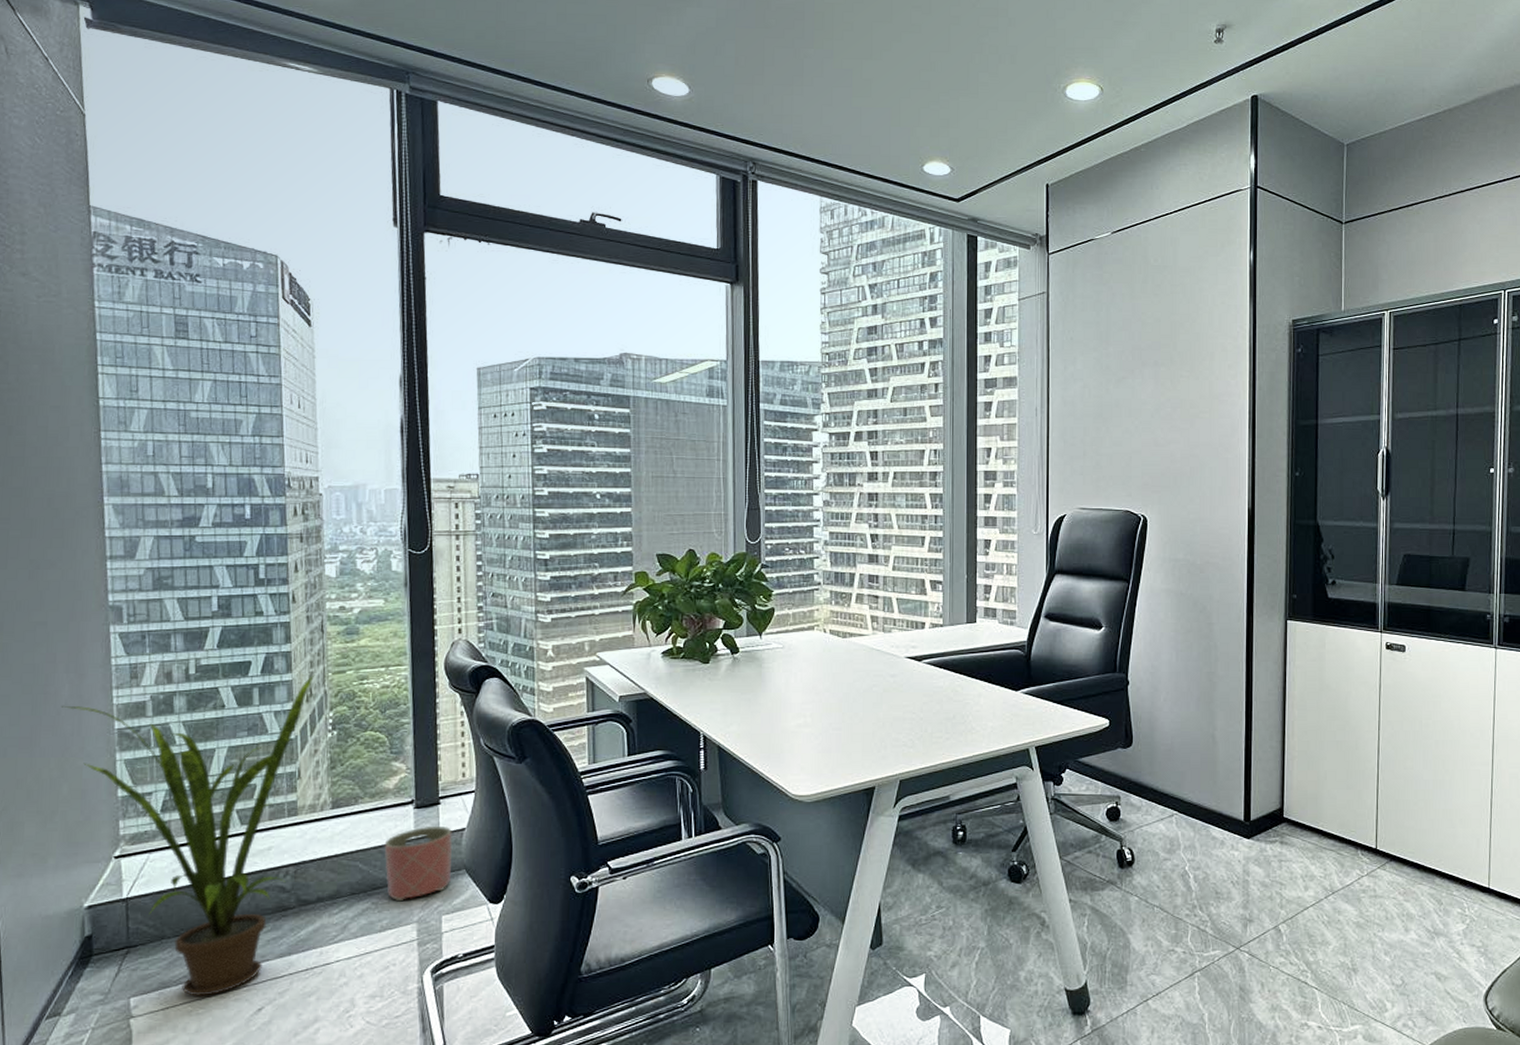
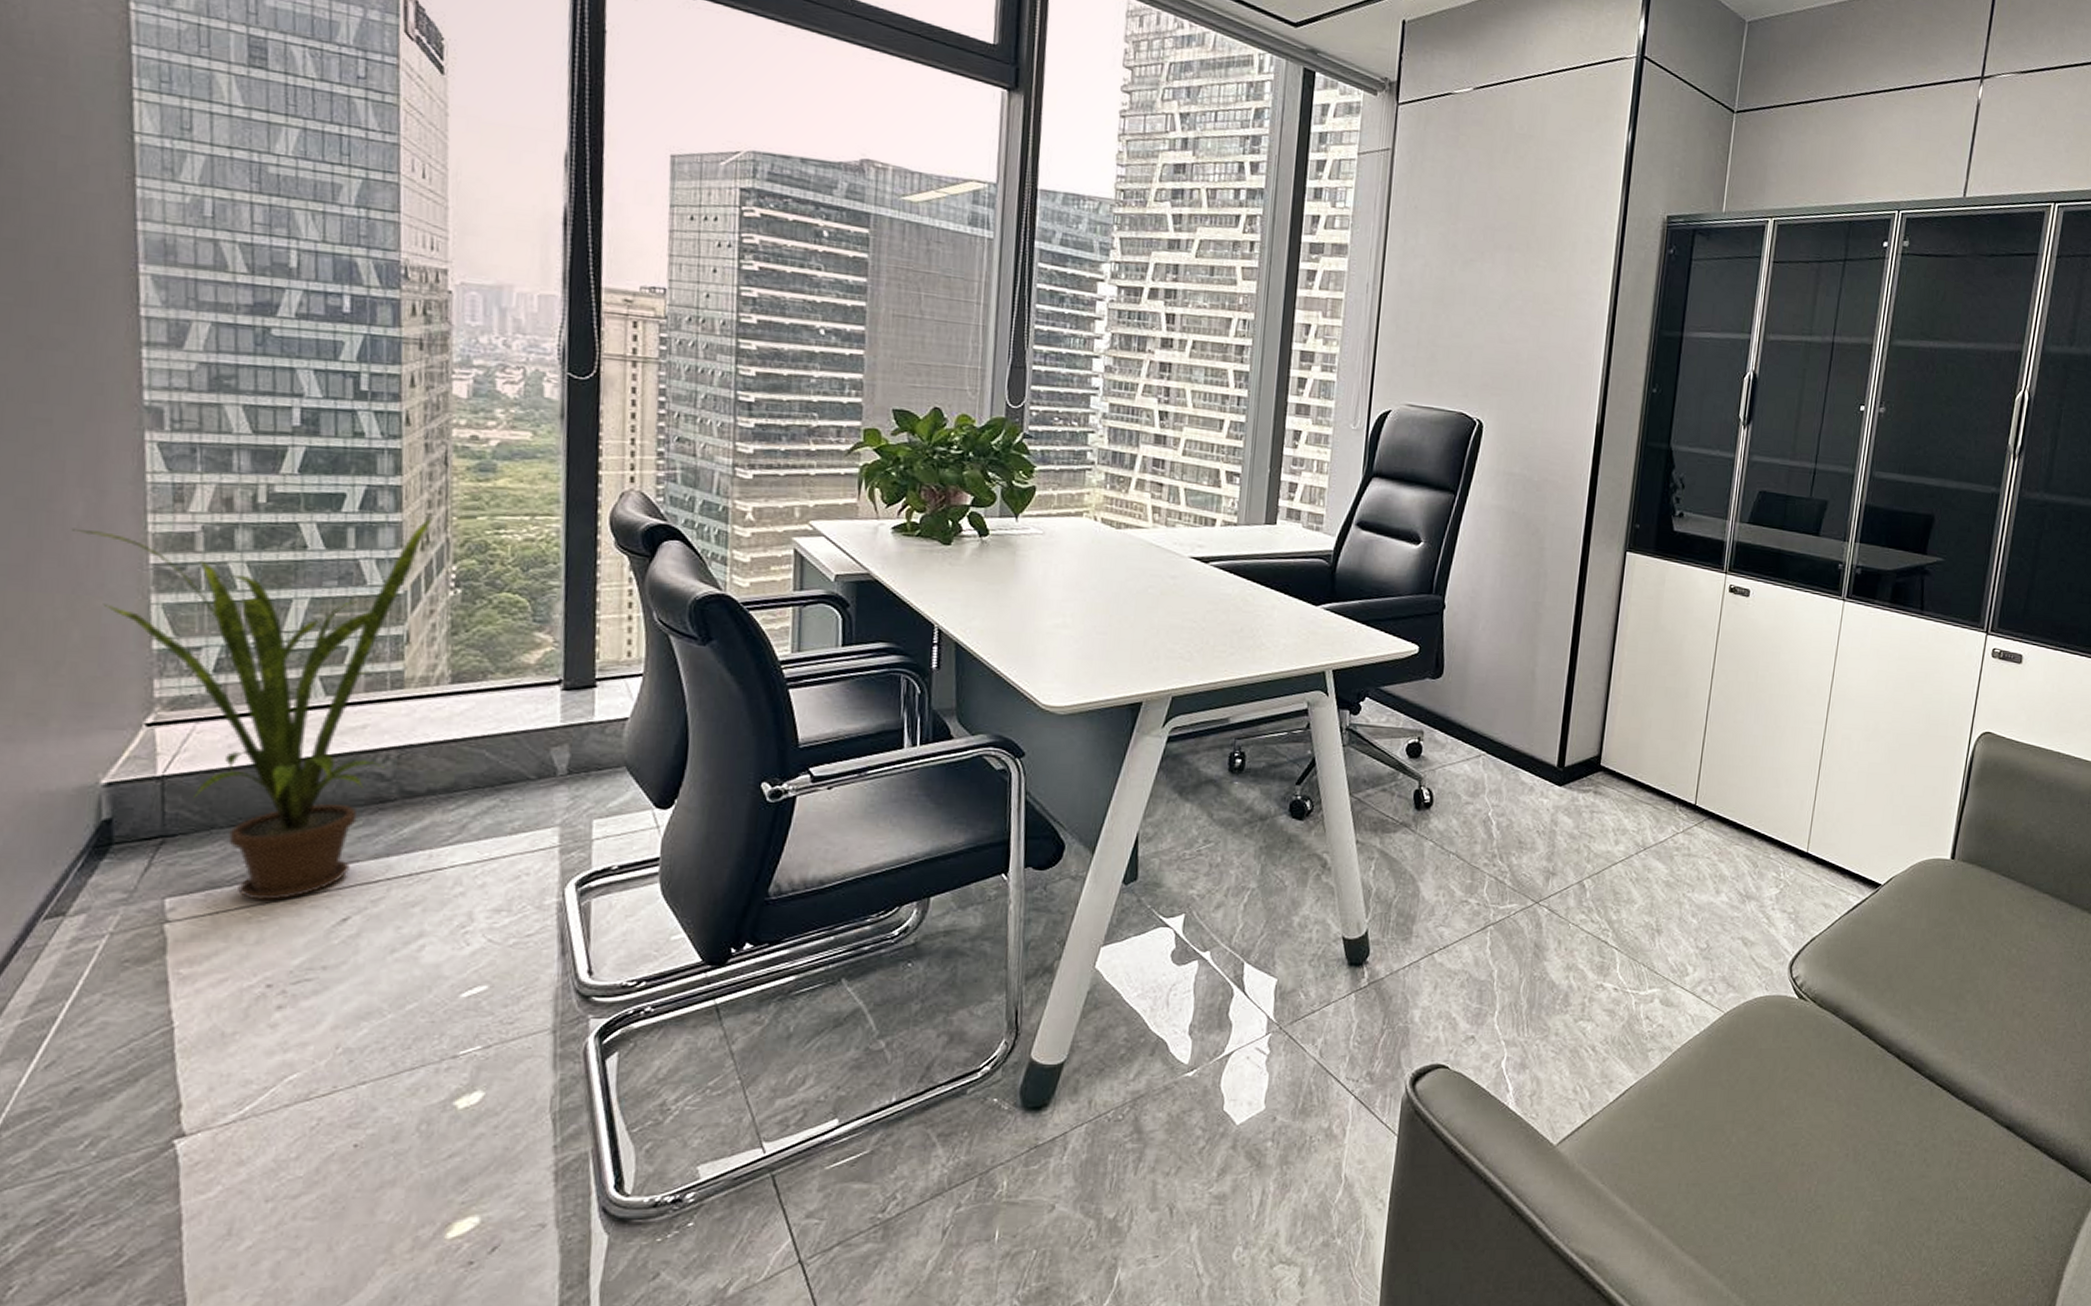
planter: present [384,825,453,902] -> none [520,712,611,800]

